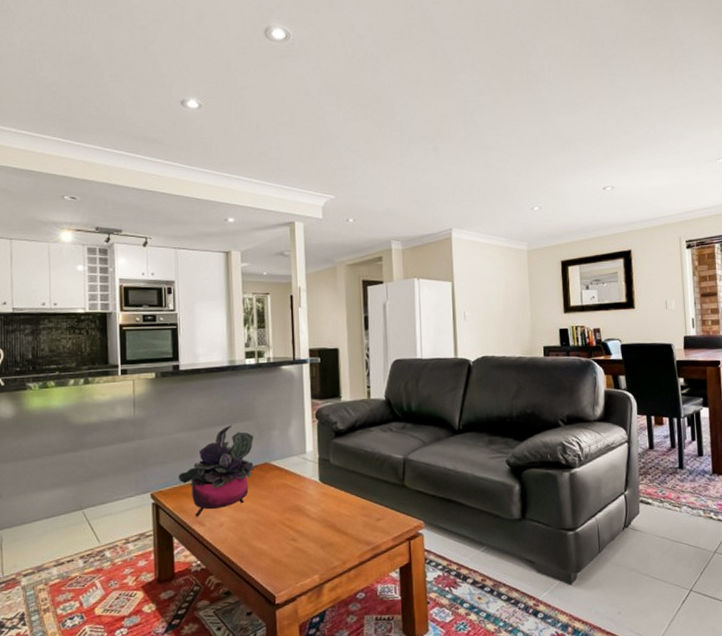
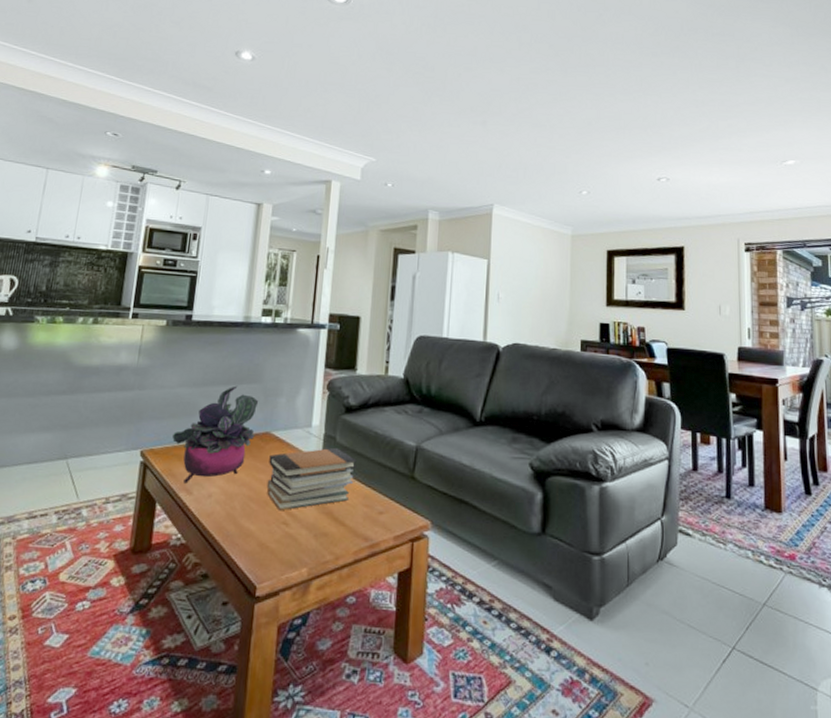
book stack: none [271,468,351,530] -> present [266,447,357,511]

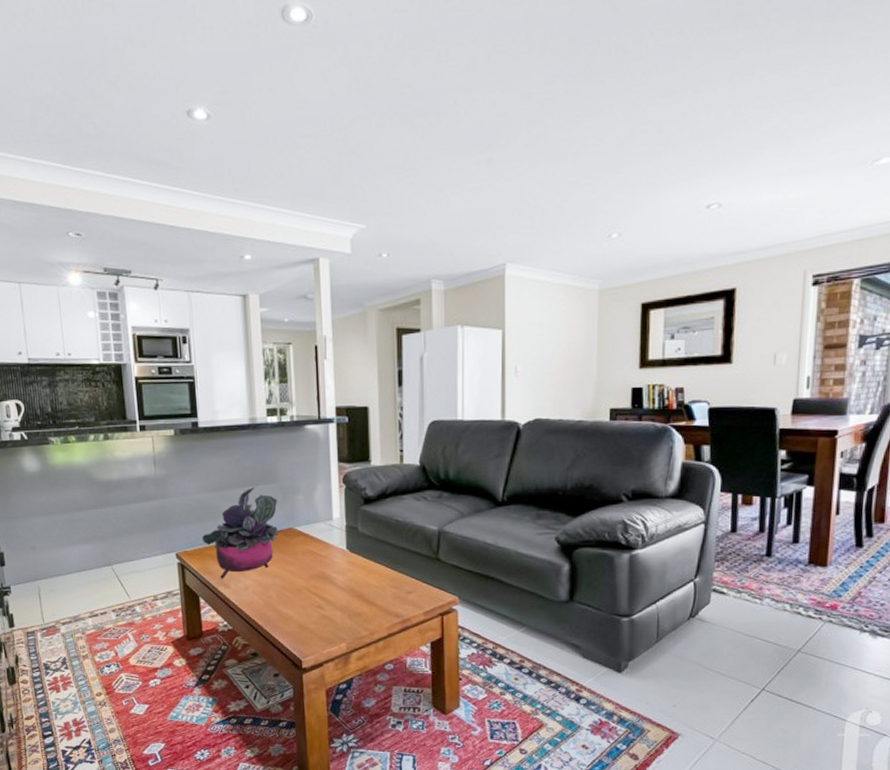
book stack: present [266,447,357,511] -> none [296,537,381,597]

